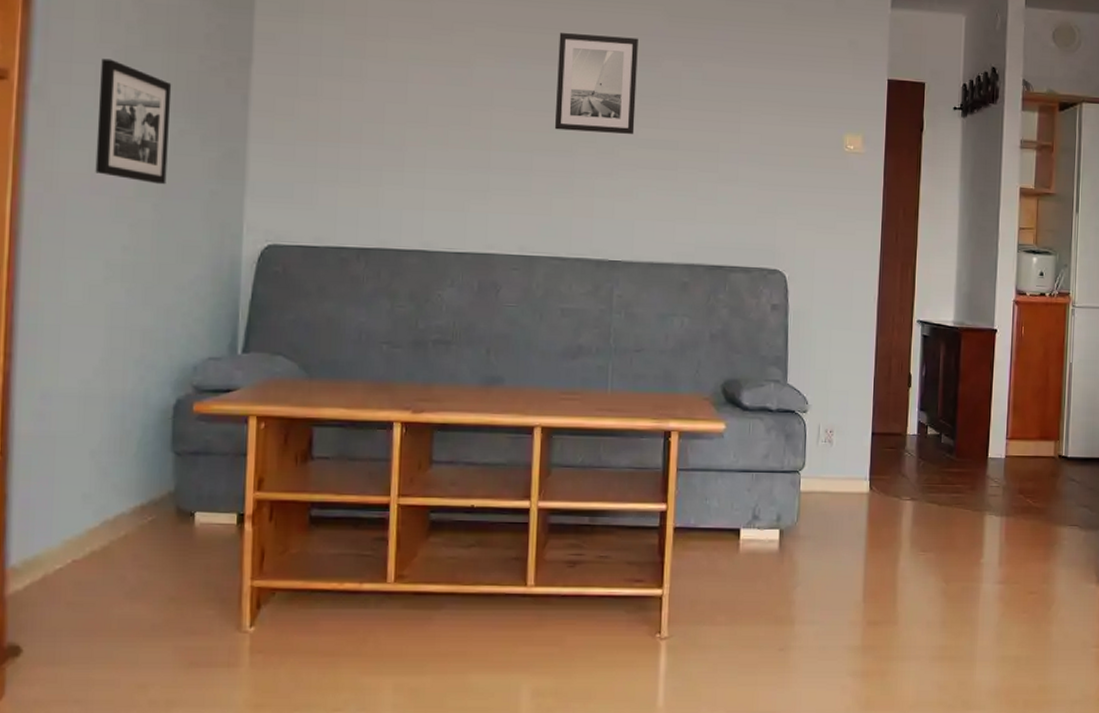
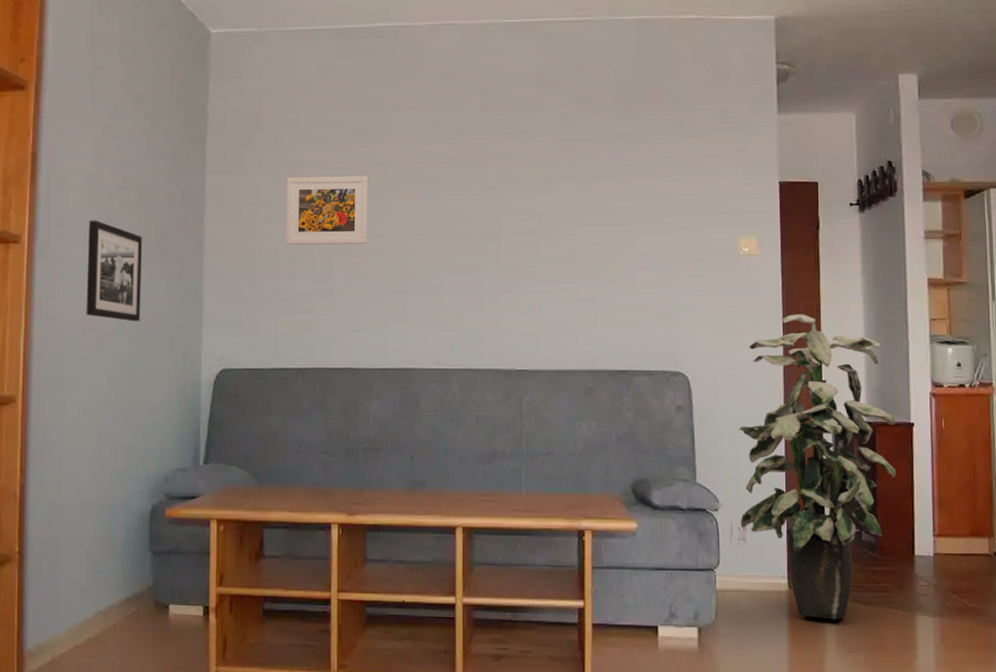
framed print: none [351,29,452,113] -> present [286,176,368,245]
wall art: present [555,33,638,134] -> none [462,164,535,253]
indoor plant: none [828,216,981,520] -> present [738,314,897,620]

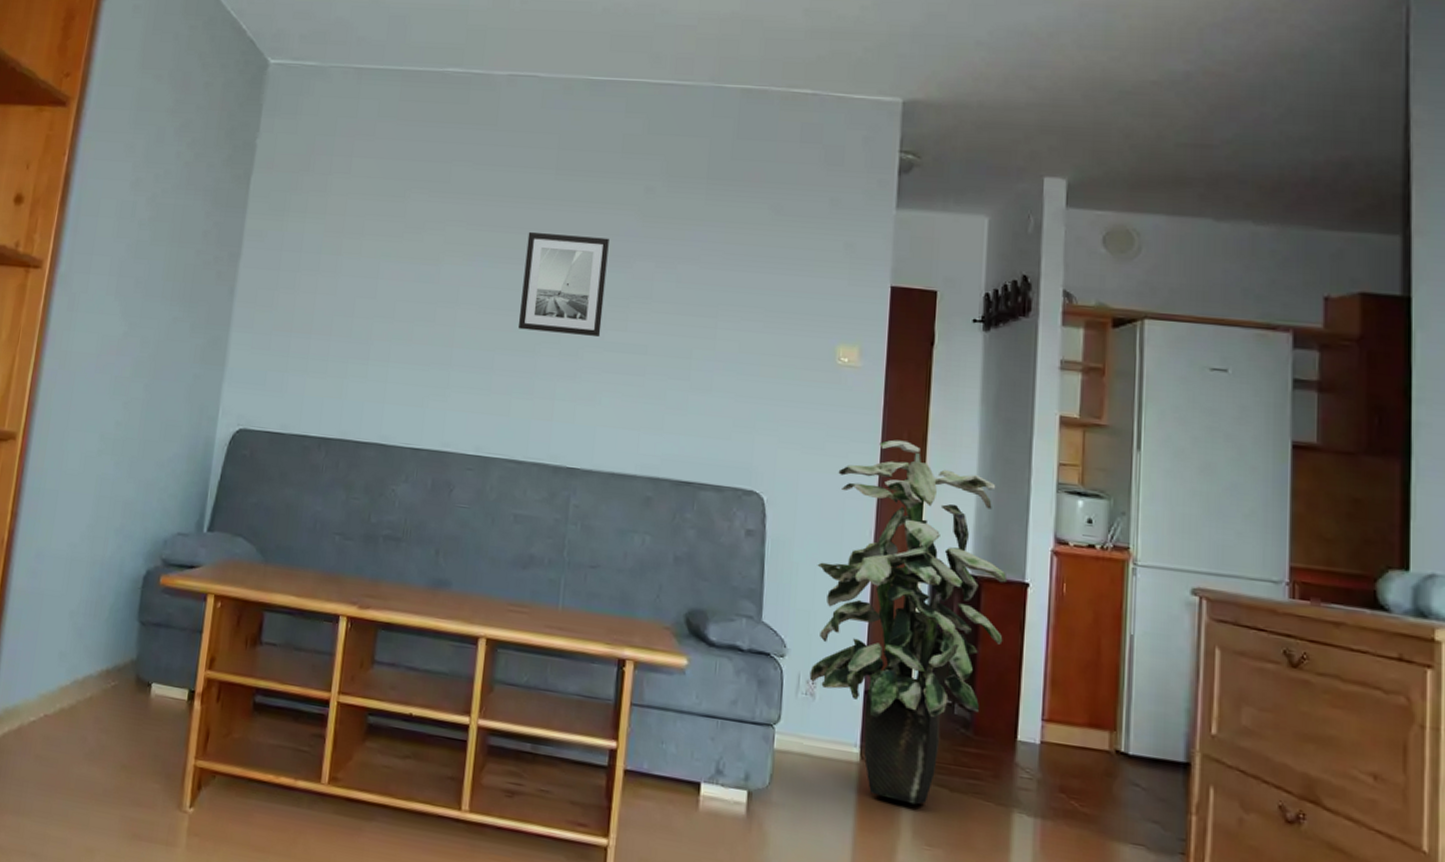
picture frame: present [86,220,143,322] -> none [101,251,171,367]
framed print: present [286,176,368,245] -> none [324,227,423,309]
wall art: none [462,164,535,253] -> present [519,232,609,337]

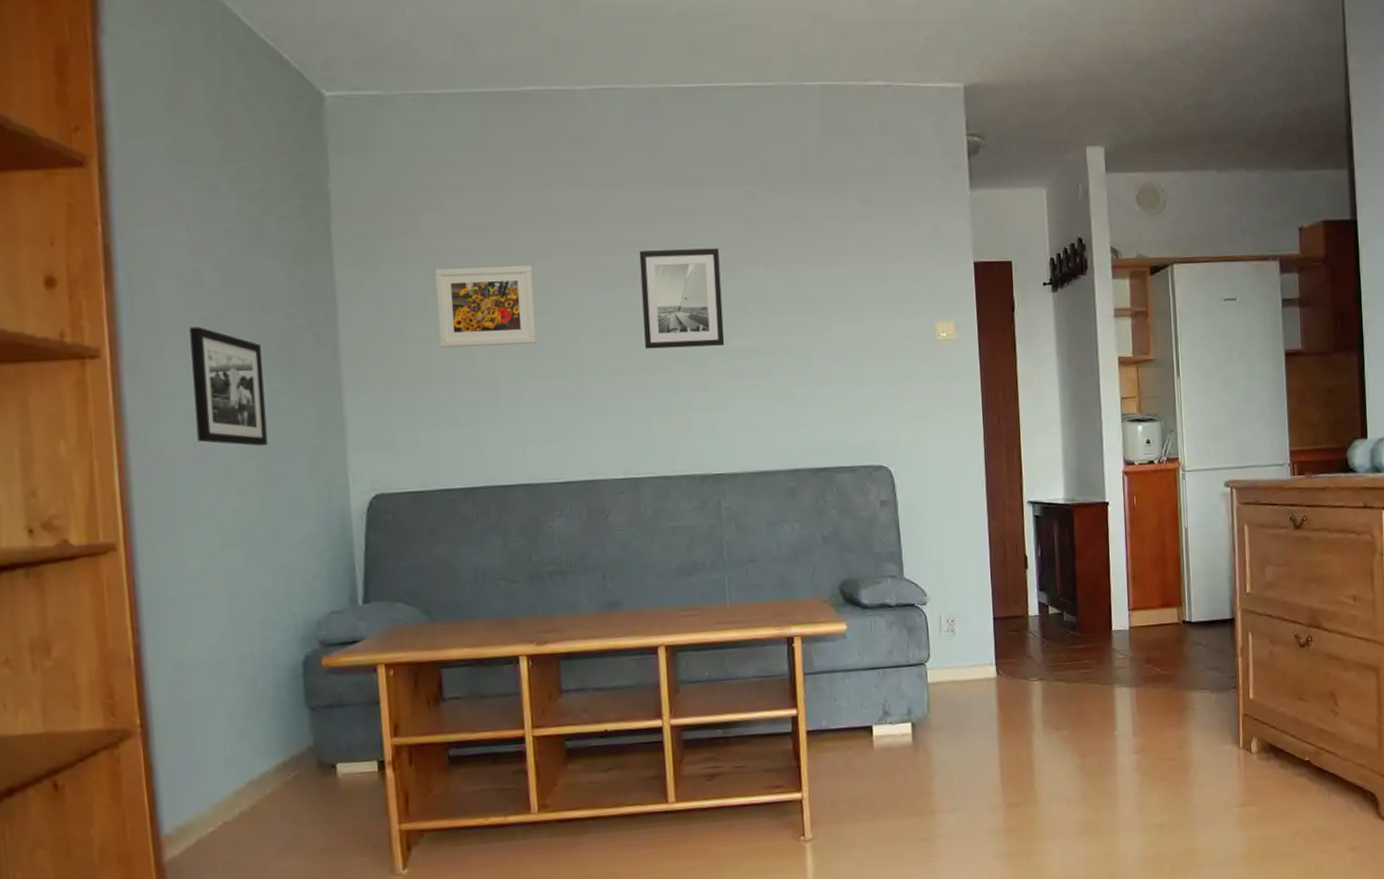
picture frame: none [101,251,171,367] -> present [189,326,268,446]
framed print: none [324,227,423,309] -> present [435,265,538,348]
indoor plant: present [809,439,1008,805] -> none [943,399,1094,701]

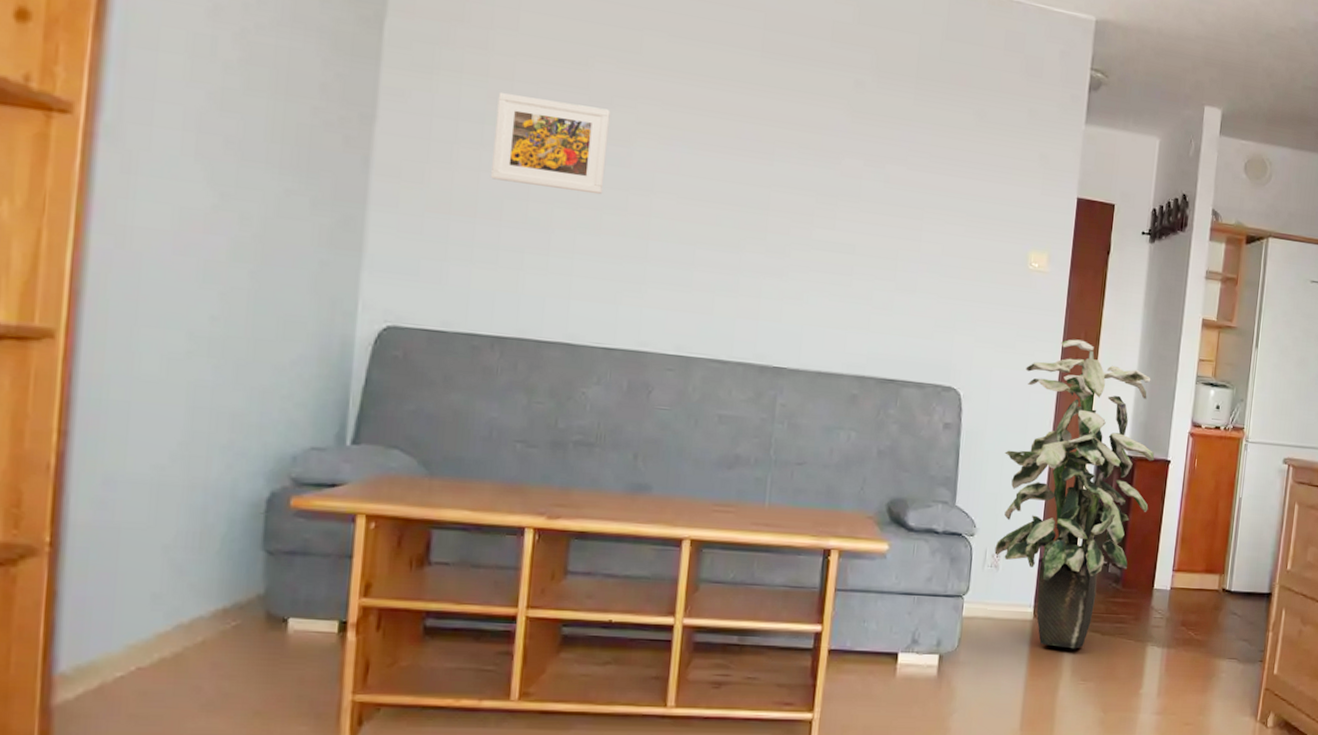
picture frame: present [189,326,268,446] -> none [179,99,278,250]
wall art: present [639,248,725,349] -> none [722,118,818,234]
indoor plant: none [943,399,1094,701] -> present [994,339,1155,649]

